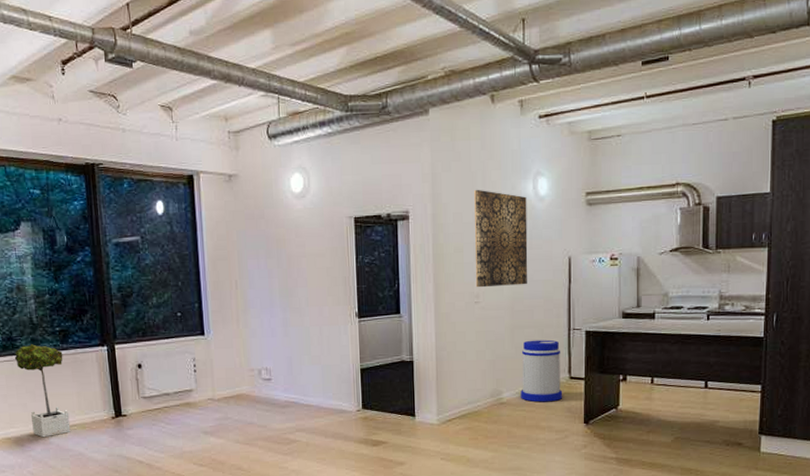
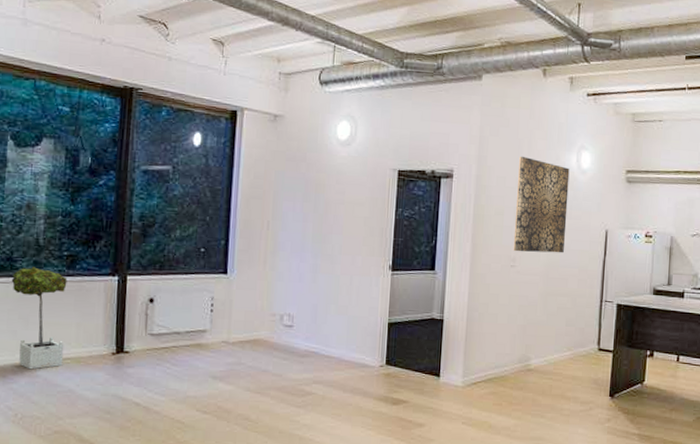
trash can: present [521,339,563,402] -> none [549,308,591,372]

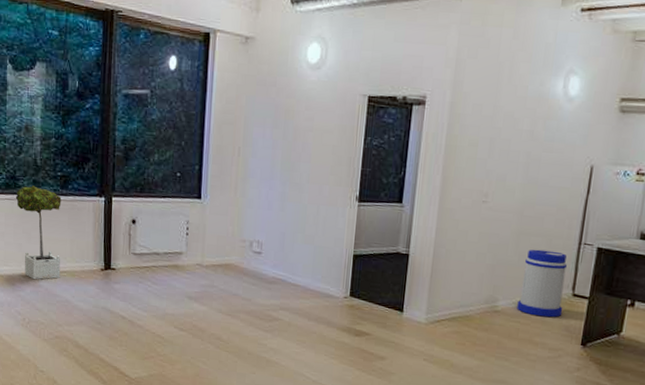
wall art: present [513,156,570,254] -> none [486,81,555,190]
trash can: none [549,308,591,372] -> present [517,249,567,318]

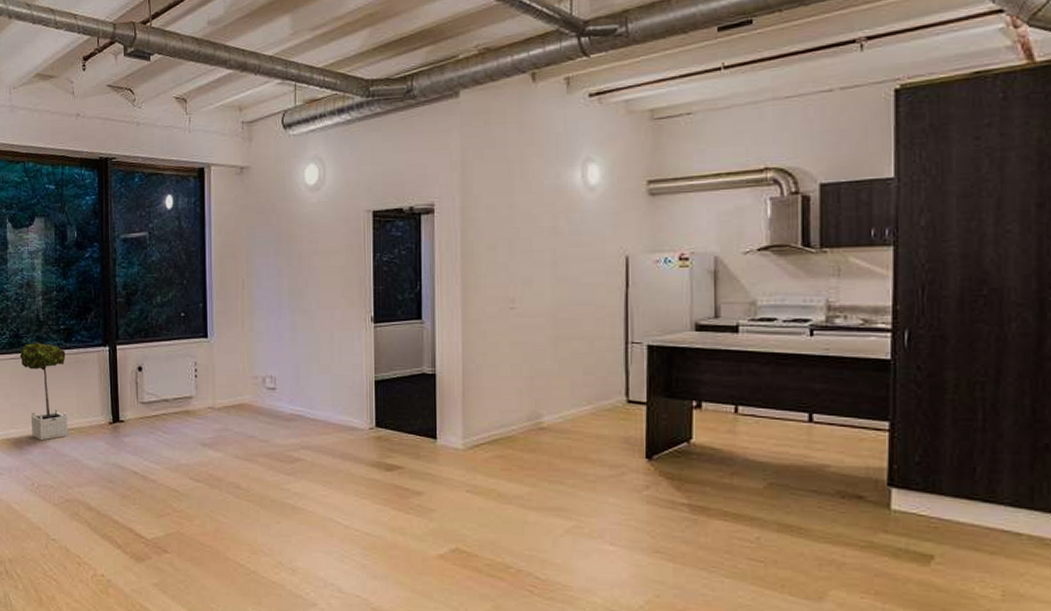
trash can: present [517,249,567,318] -> none [565,354,619,430]

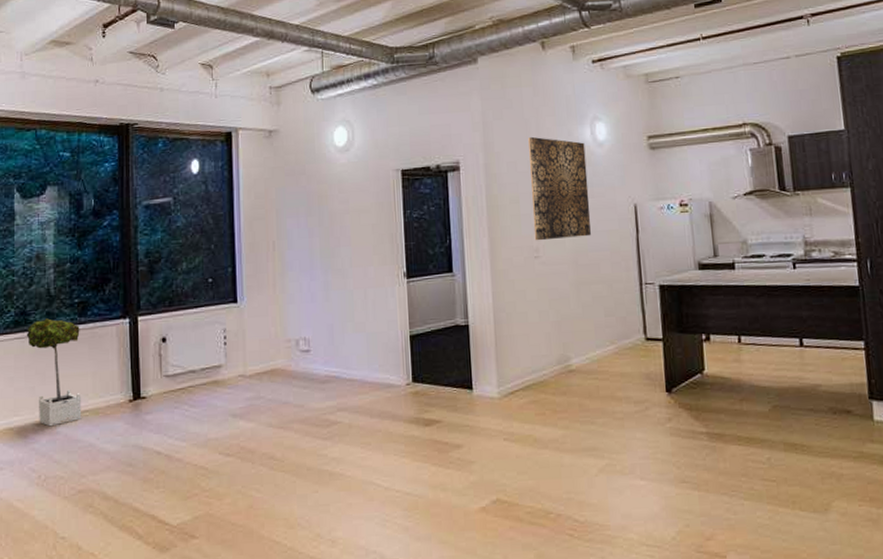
wall art: none [510,178,575,291] -> present [528,136,591,241]

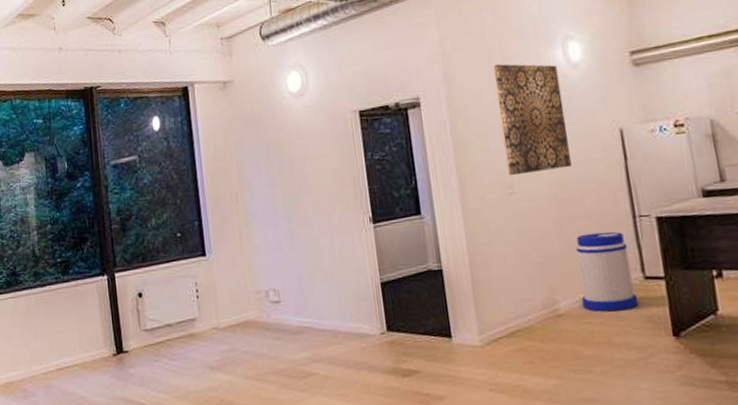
potted tree: present [26,318,82,427] -> none [17,278,72,381]
trash can: none [590,296,640,369] -> present [576,231,639,312]

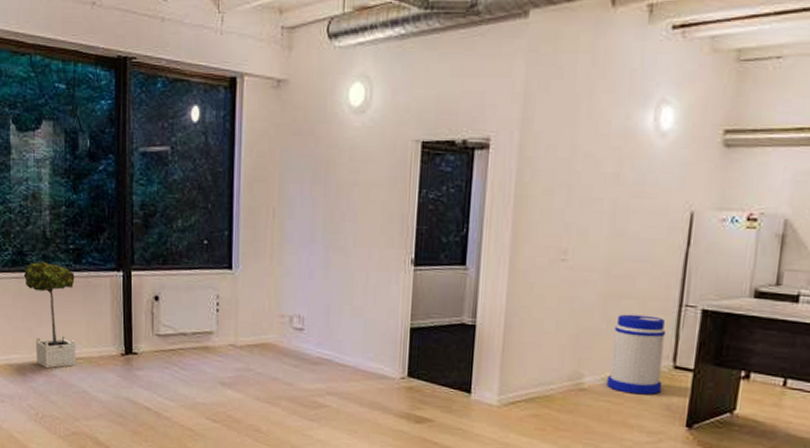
potted tree: none [17,278,72,381] -> present [23,261,76,369]
wall art: present [493,64,572,176] -> none [564,116,644,244]

